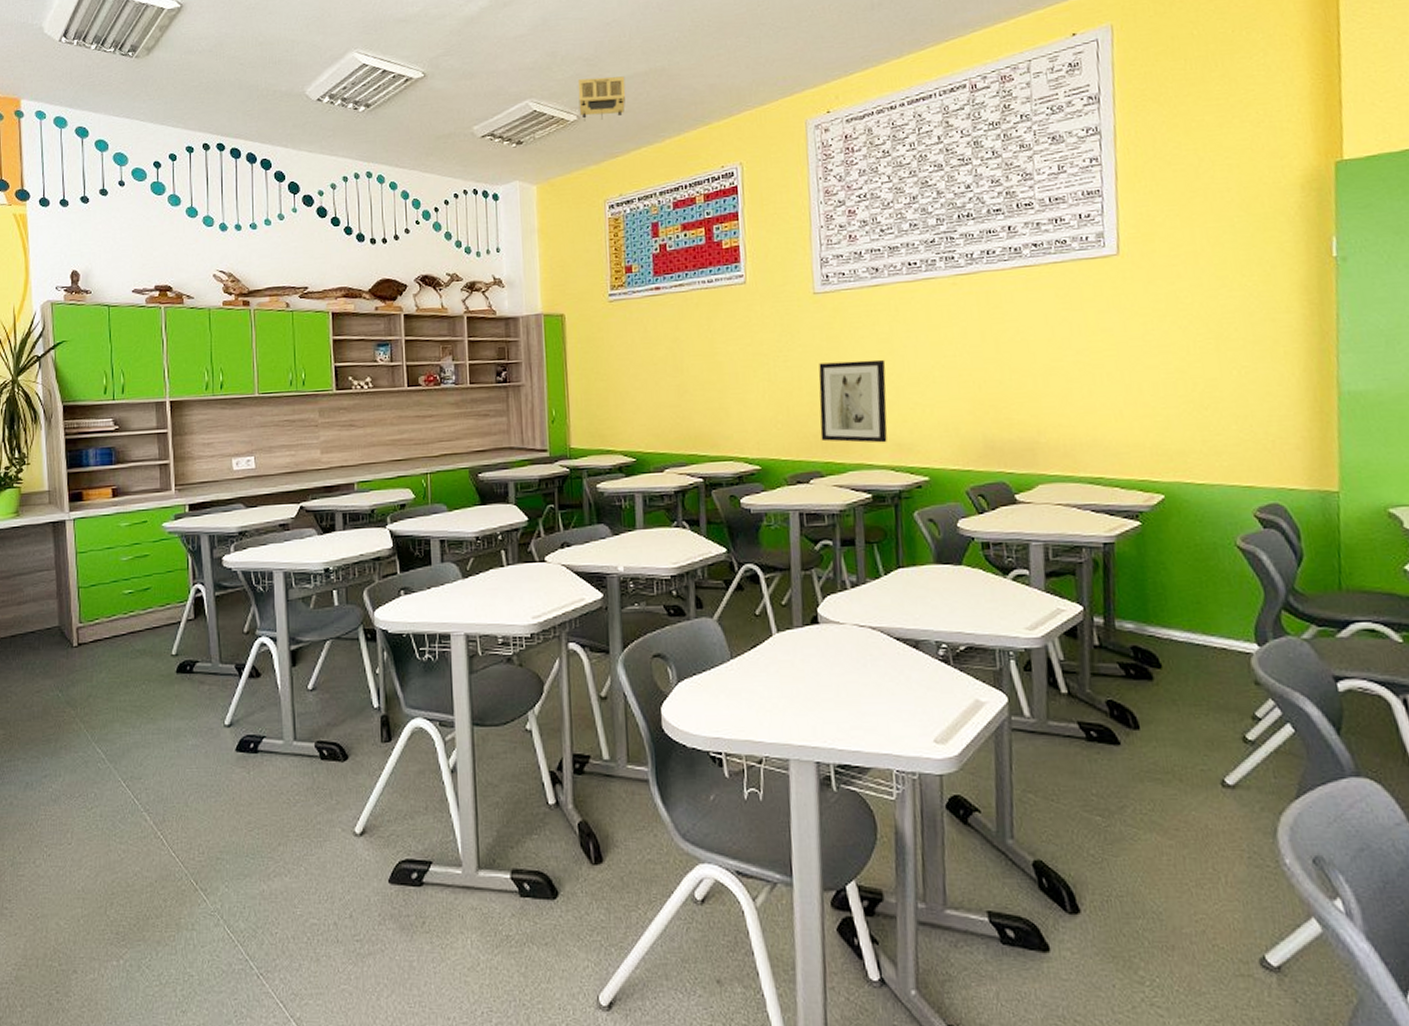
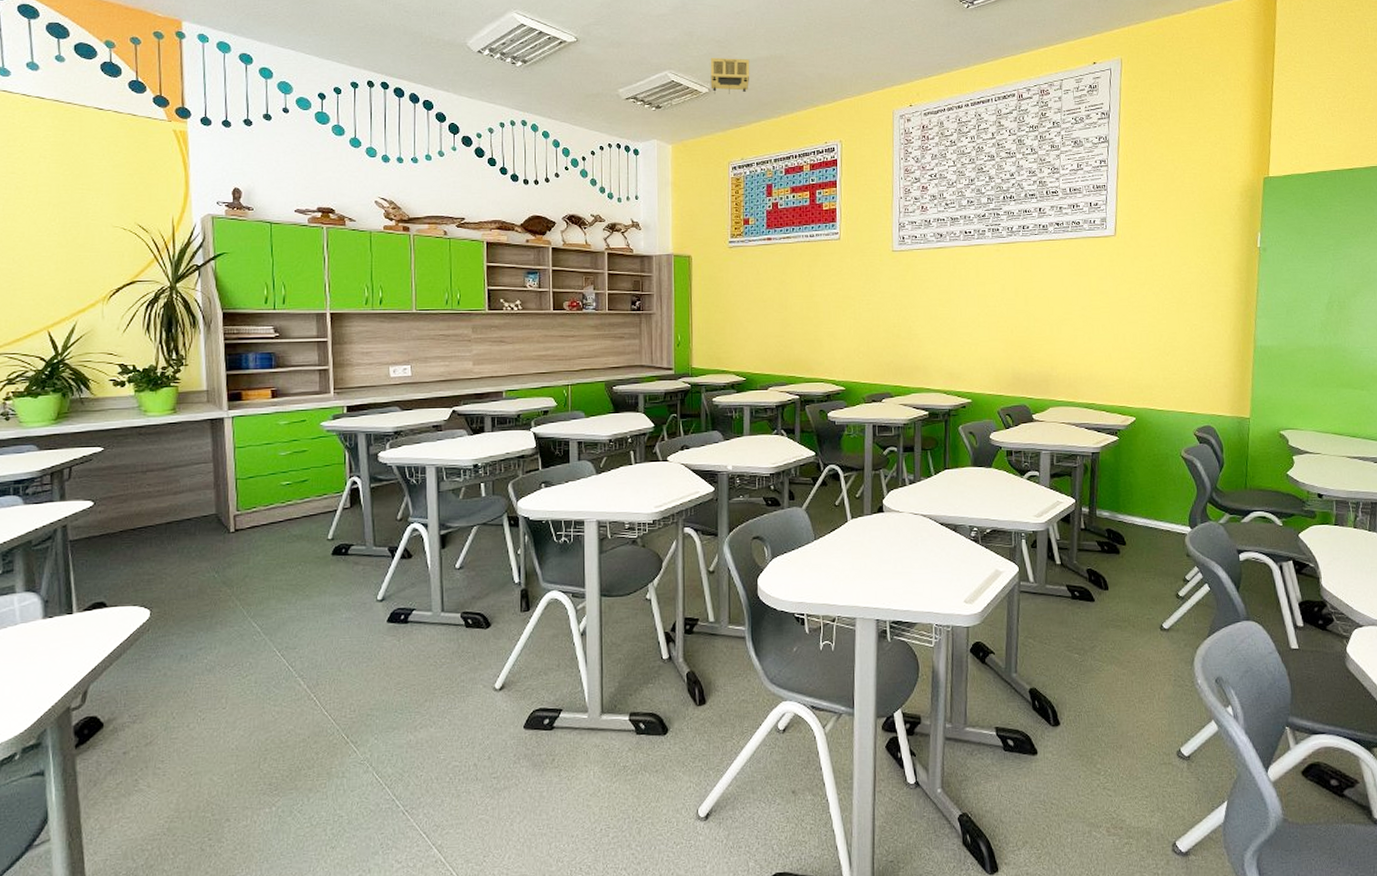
wall art: present [818,359,888,443] -> none [892,306,944,372]

